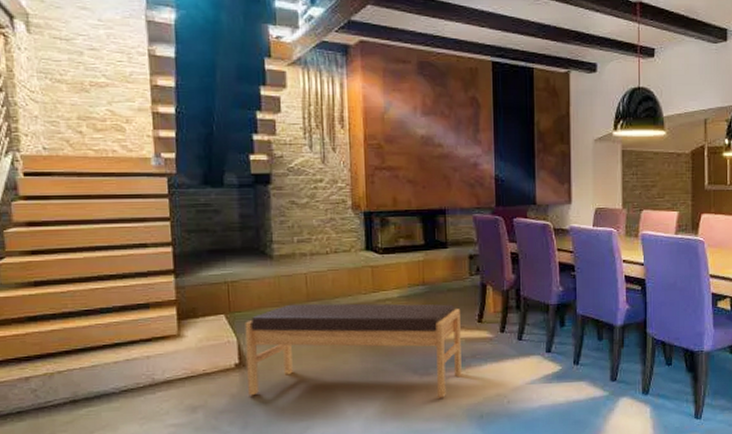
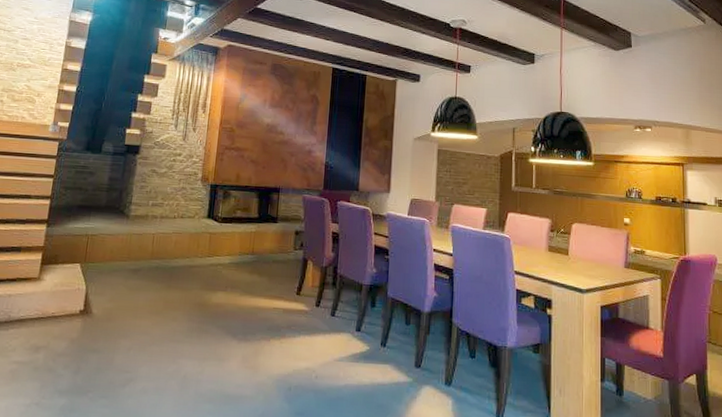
bench: present [245,303,462,398] -> none [86,260,282,366]

